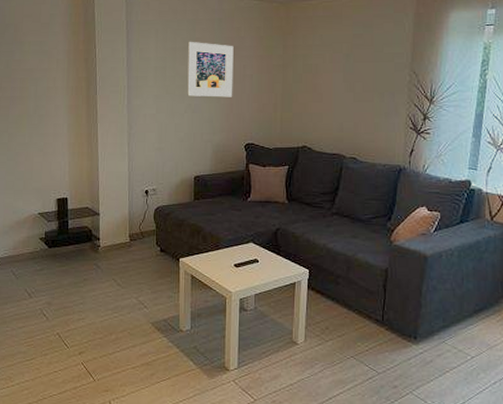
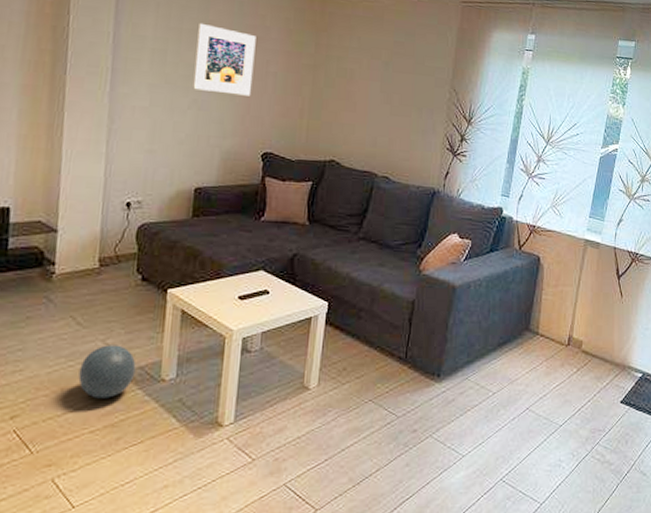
ball: none [121,301,161,343] -> present [78,345,136,399]

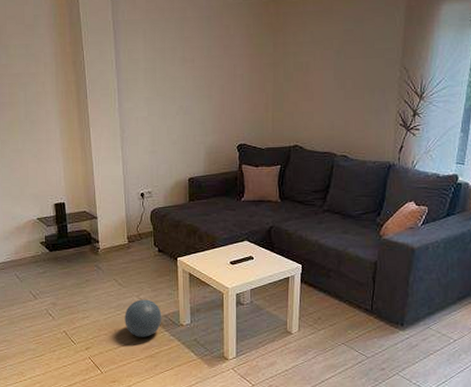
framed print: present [193,23,256,96] -> none [177,40,224,98]

